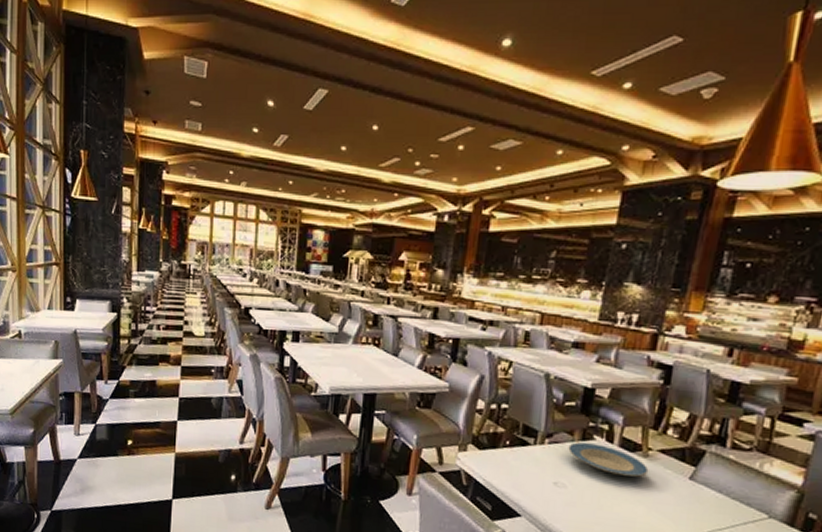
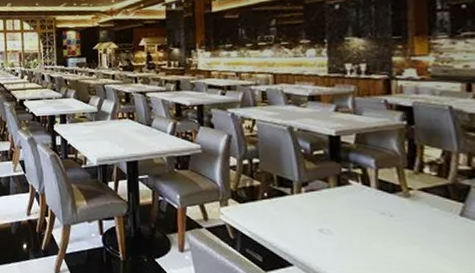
plate: present [568,442,649,477] -> none [325,188,415,218]

